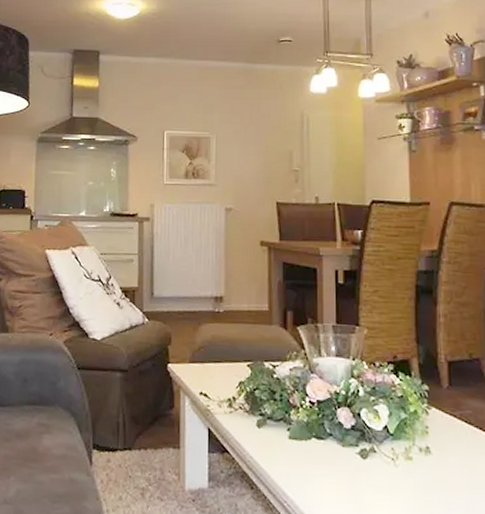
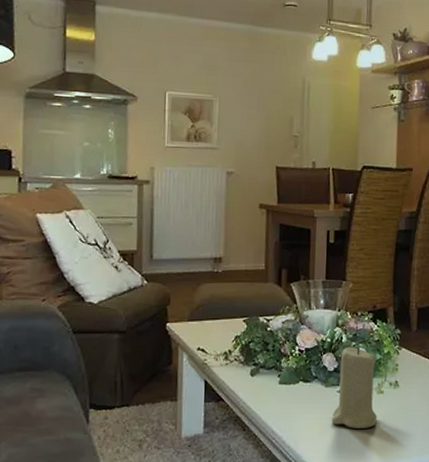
candle: none [351,402,406,501] -> present [331,347,377,428]

